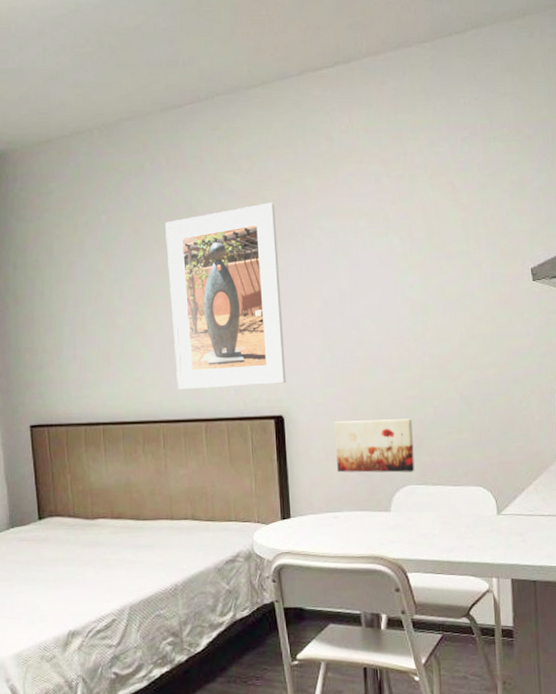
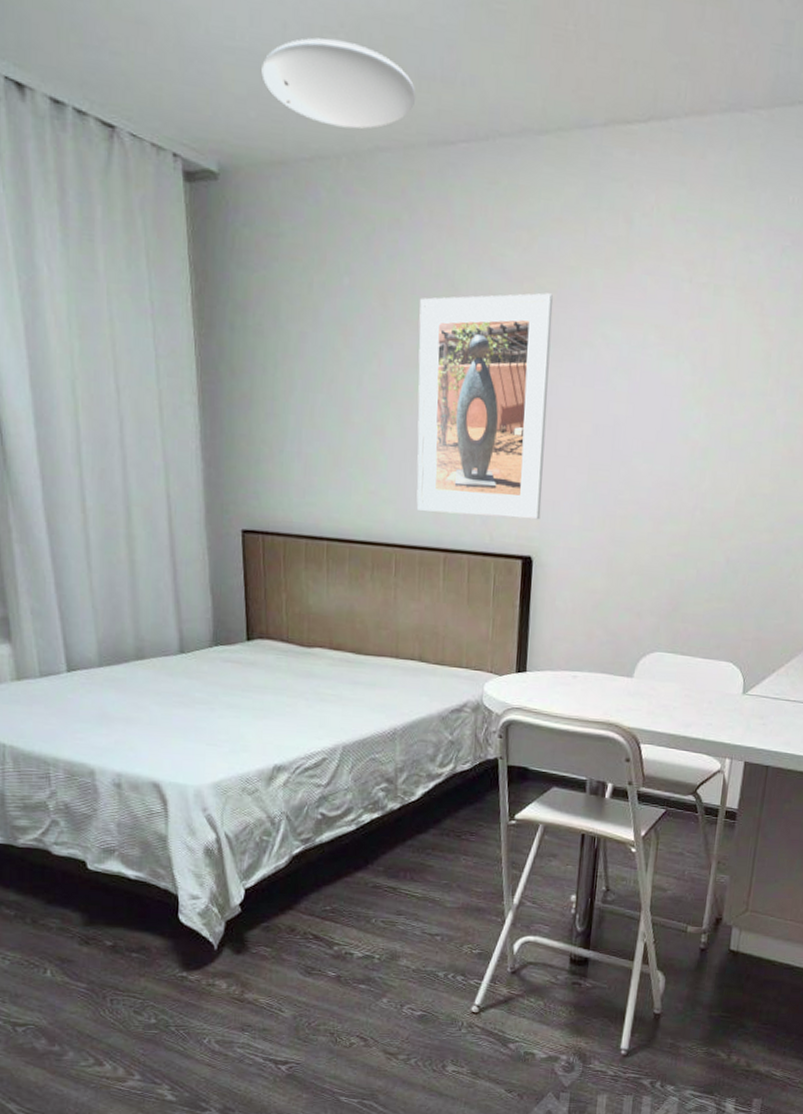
ceiling light: none [29,51,149,110] -> present [261,37,416,129]
wall art: present [335,418,415,473] -> none [583,571,671,638]

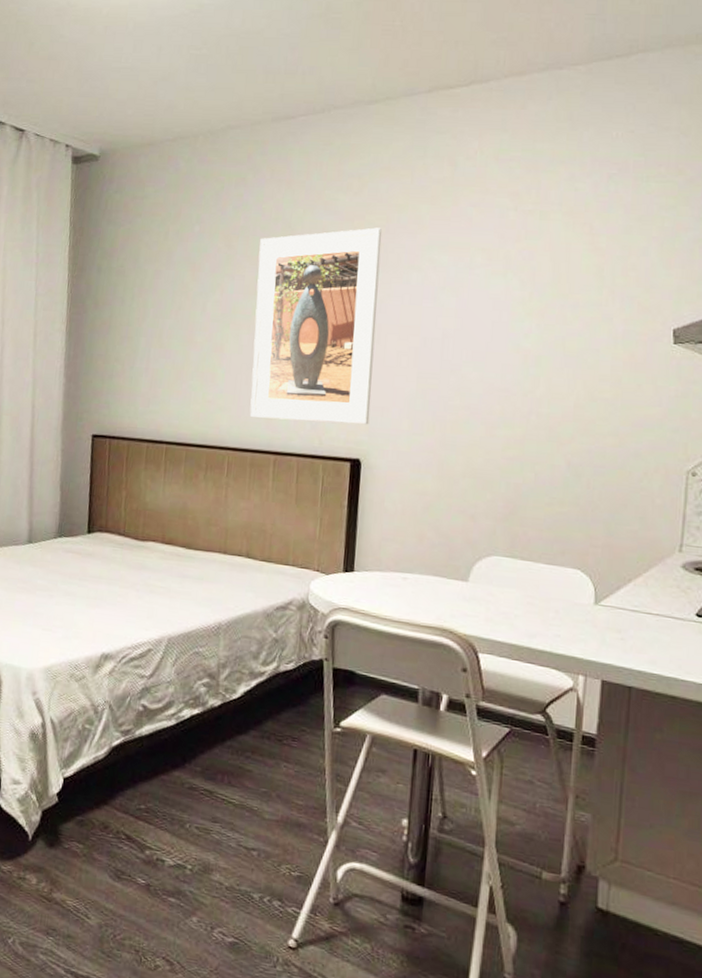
ceiling light: present [261,37,416,129] -> none [139,53,264,115]

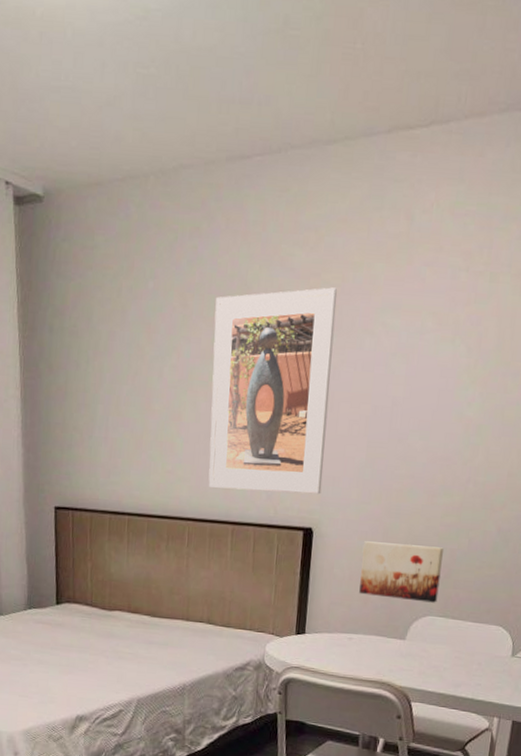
wall art: none [413,474,507,542] -> present [359,541,444,603]

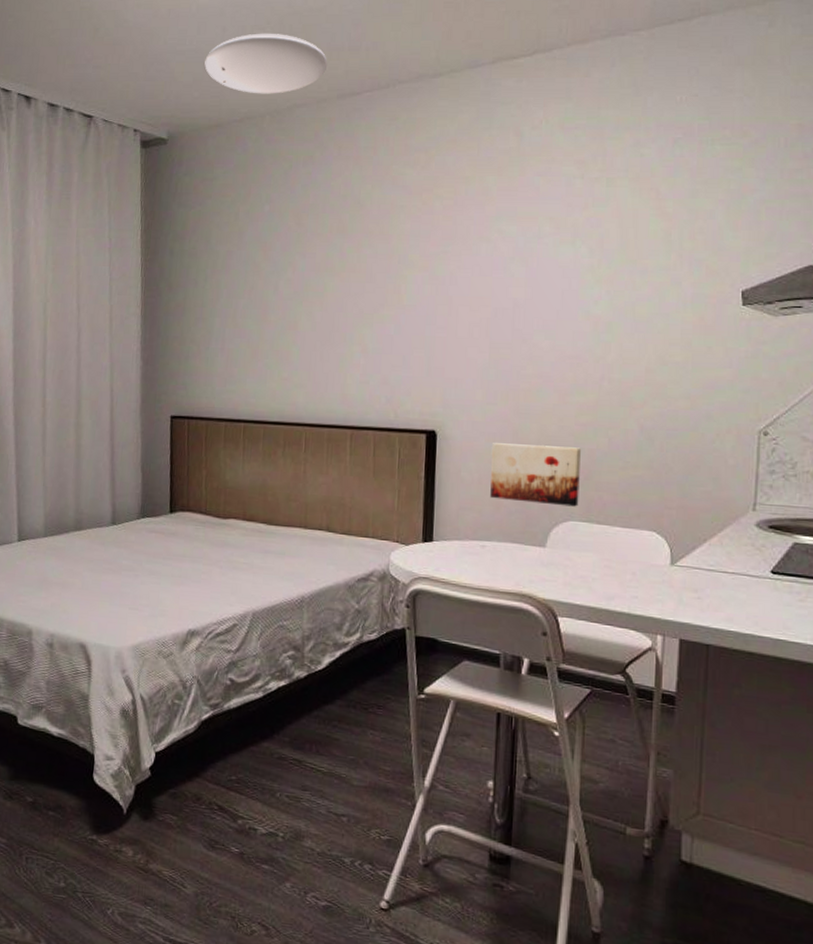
ceiling light: none [82,72,217,150] -> present [204,33,328,94]
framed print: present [208,287,337,495] -> none [325,200,451,397]

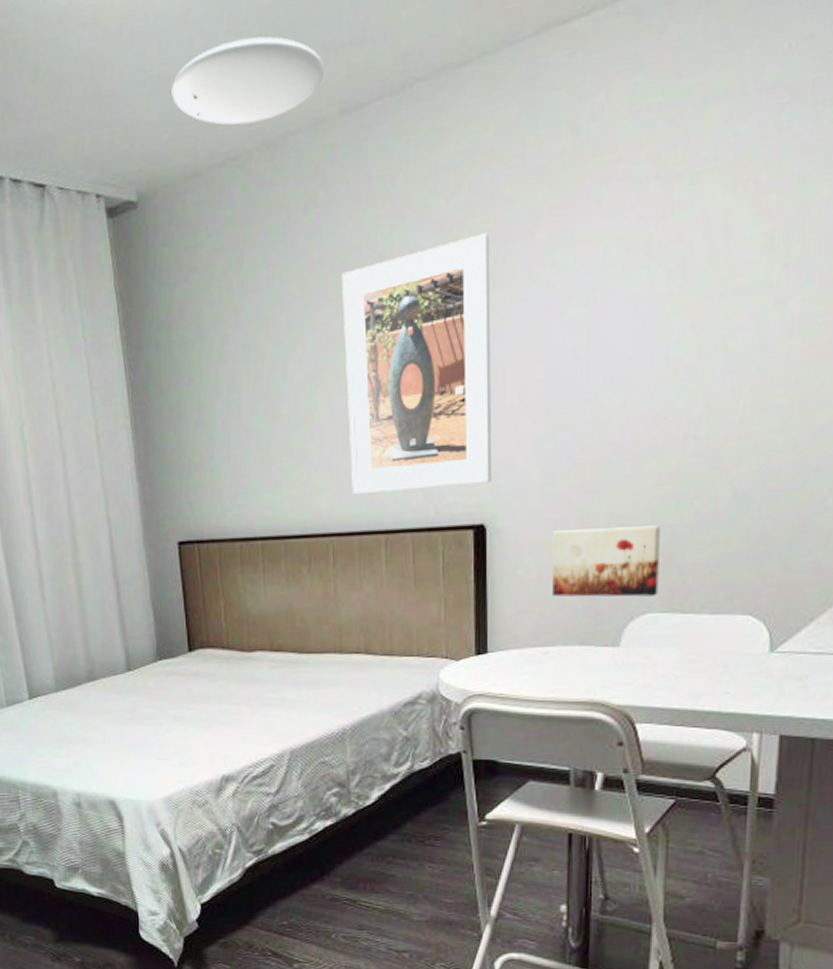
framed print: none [325,200,451,397] -> present [342,233,492,494]

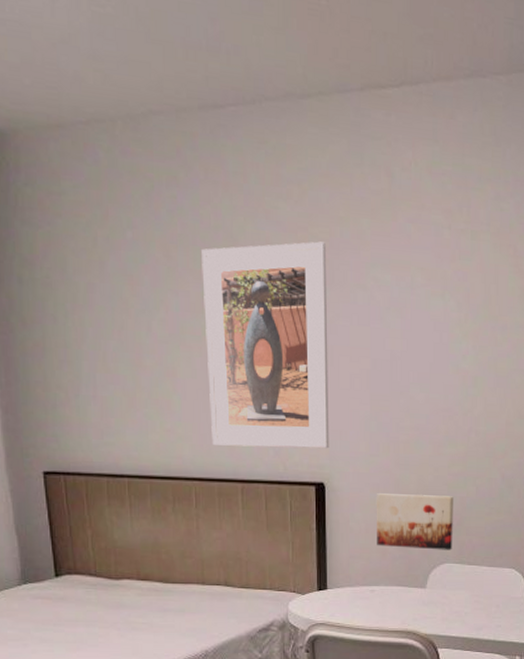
ceiling light: present [171,36,325,125] -> none [33,10,184,94]

